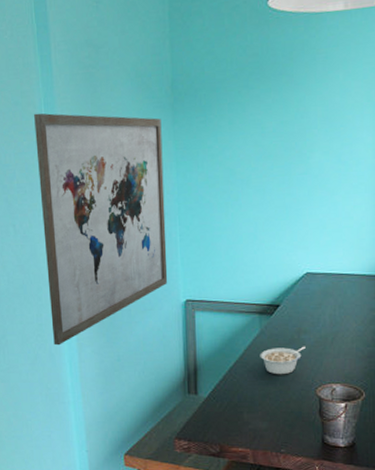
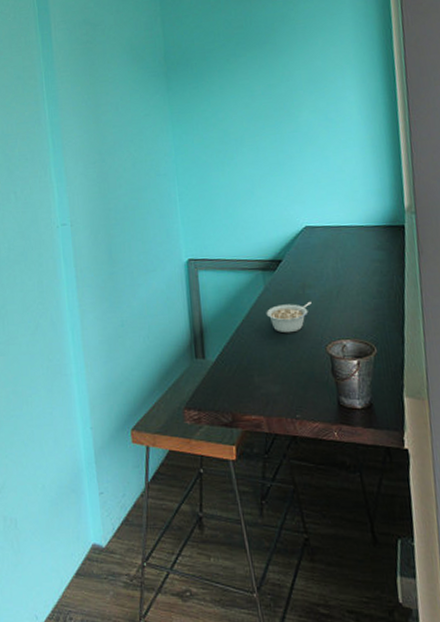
wall art: present [34,113,168,346] -> none [35,85,170,313]

